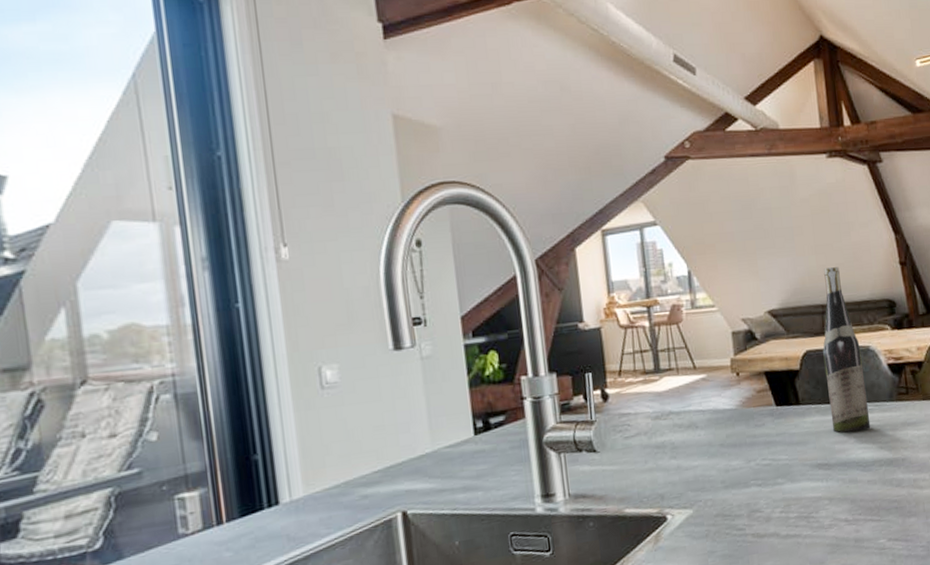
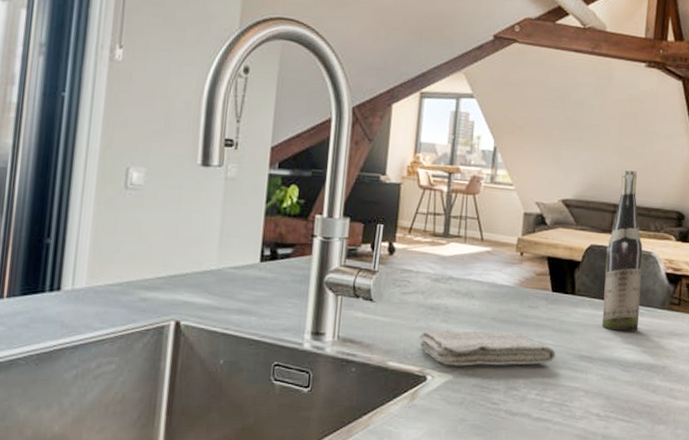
washcloth: none [650,453,792,502] -> present [419,330,556,366]

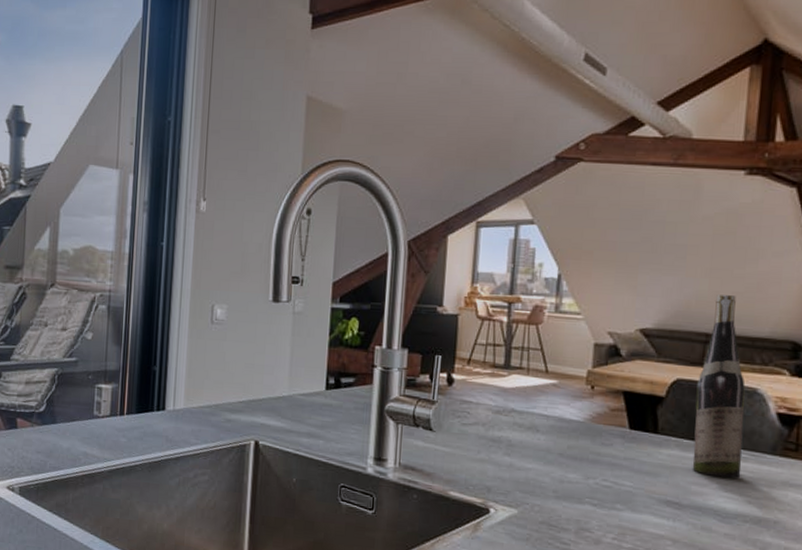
washcloth: present [419,330,556,366] -> none [480,462,635,507]

